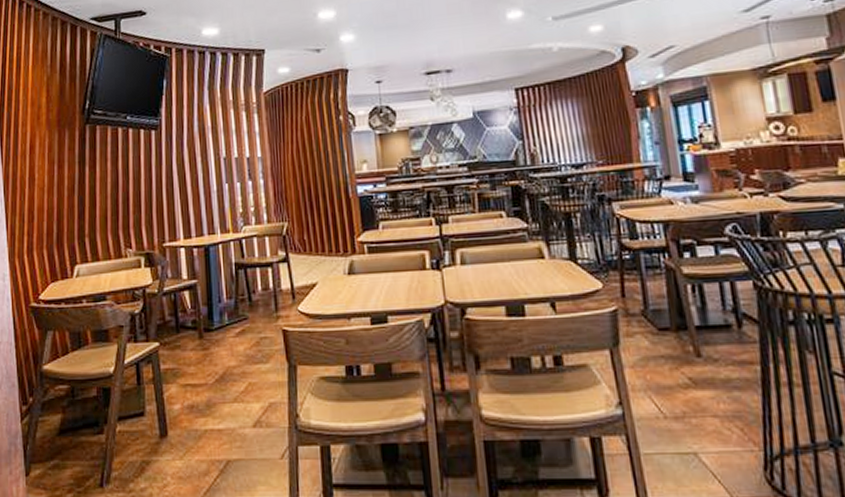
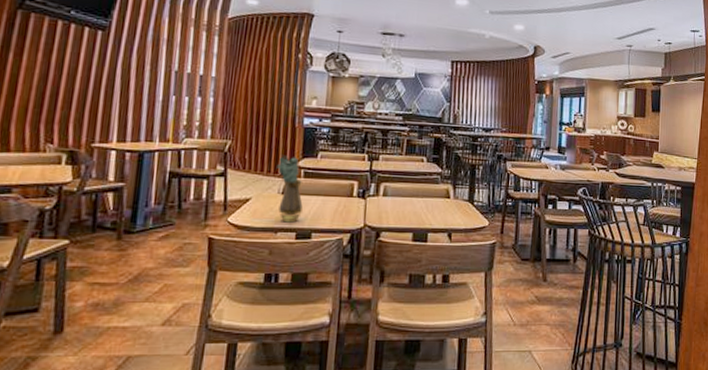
vase: none [338,229,373,307] -> present [277,153,303,223]

